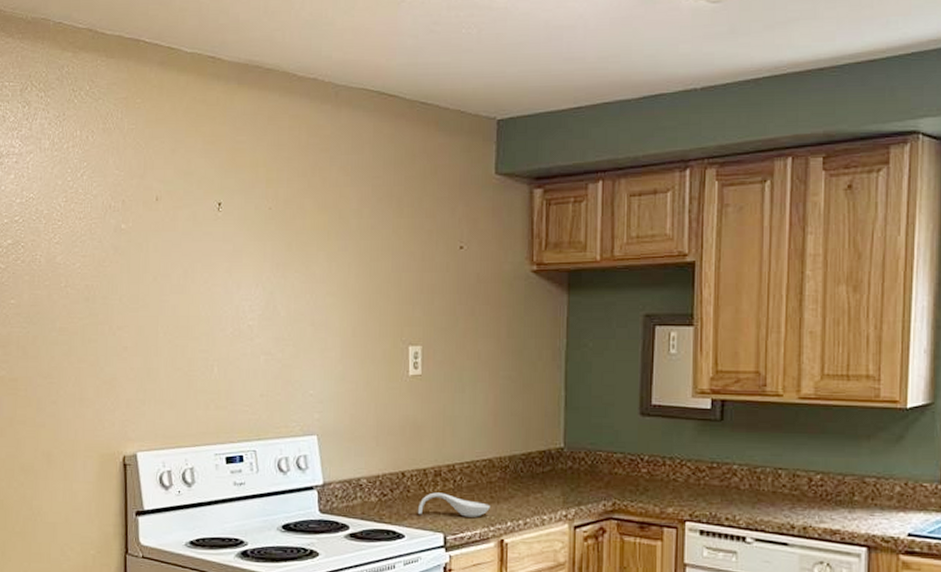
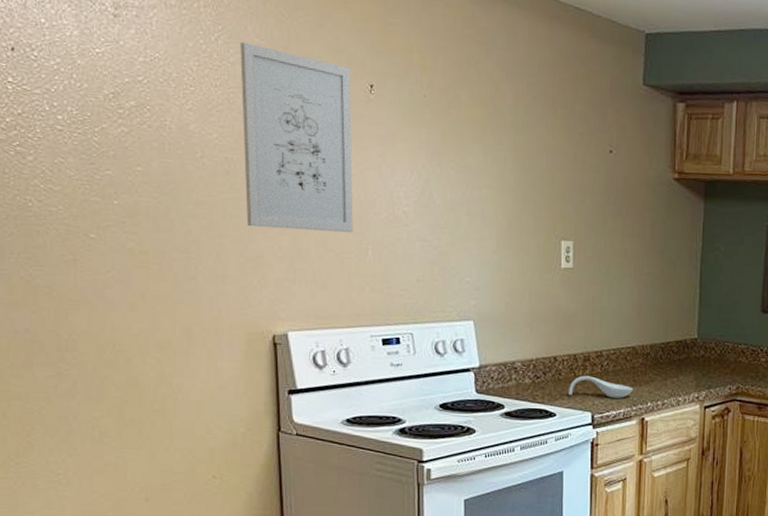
wall art: none [102,175,201,351] -> present [240,42,353,233]

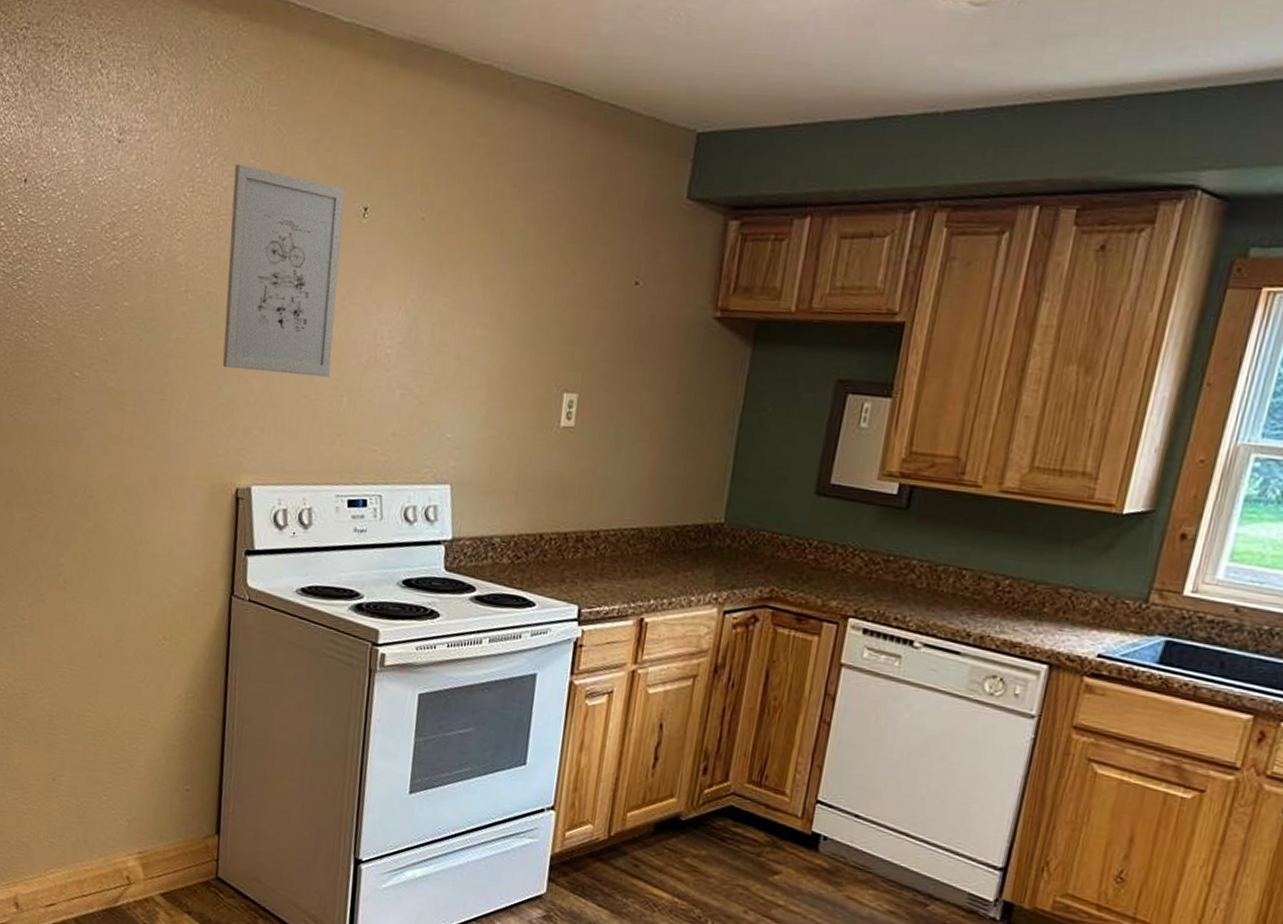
spoon rest: present [568,376,633,398] -> none [552,559,633,592]

